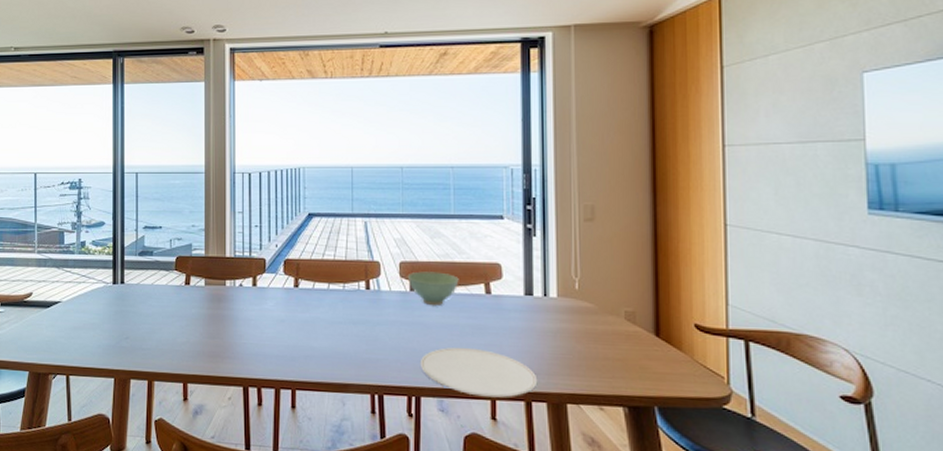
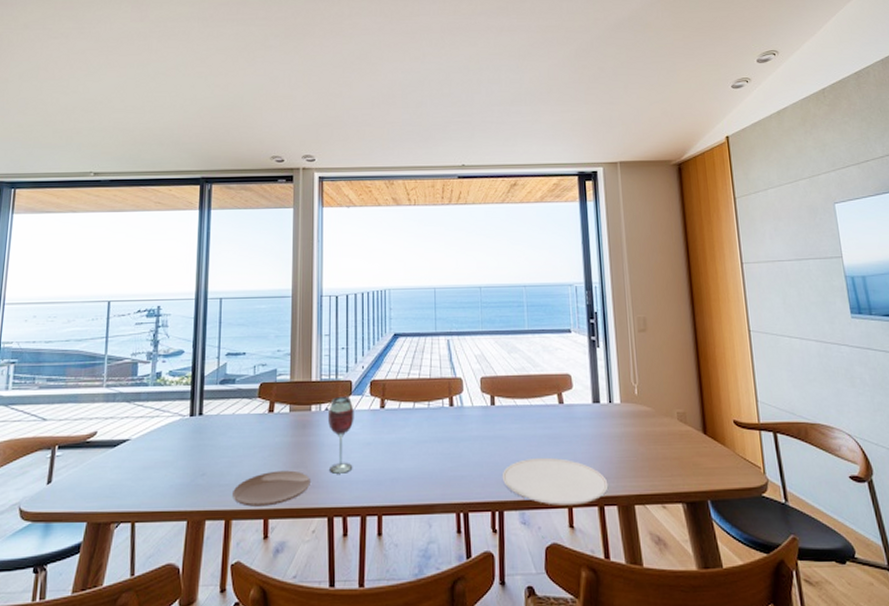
plate: none [154,339,226,372] -> present [233,470,310,507]
wineglass: none [241,273,268,347] -> present [327,396,354,474]
bowl: present [407,271,459,305] -> none [487,385,535,418]

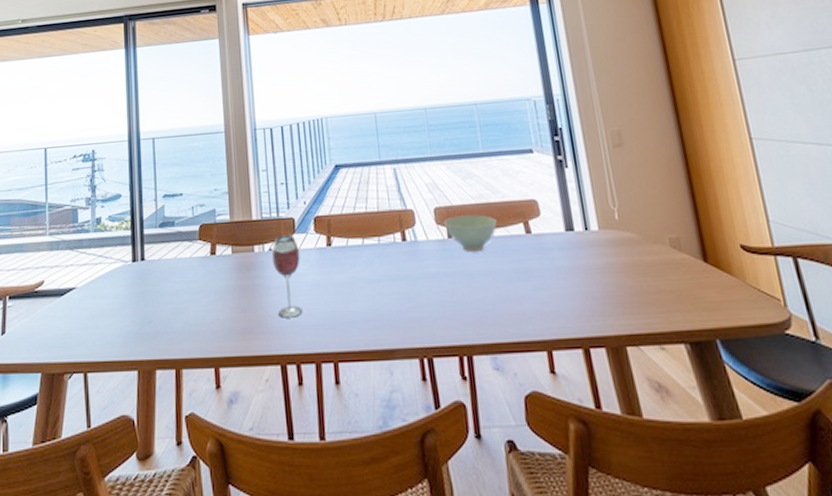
plate: present [233,470,310,507] -> none [181,315,260,355]
bowl: none [487,385,535,418] -> present [443,214,497,252]
plate: present [502,457,609,506] -> none [467,294,593,349]

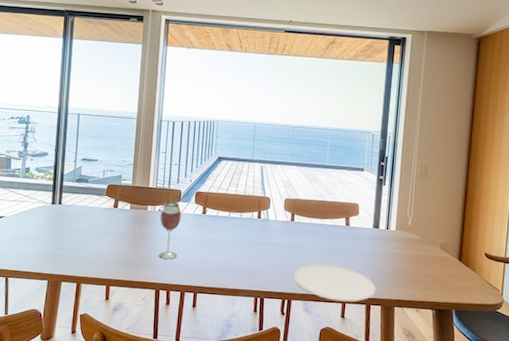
bowl: present [443,214,497,252] -> none [289,206,328,233]
plate: none [467,294,593,349] -> present [293,264,376,302]

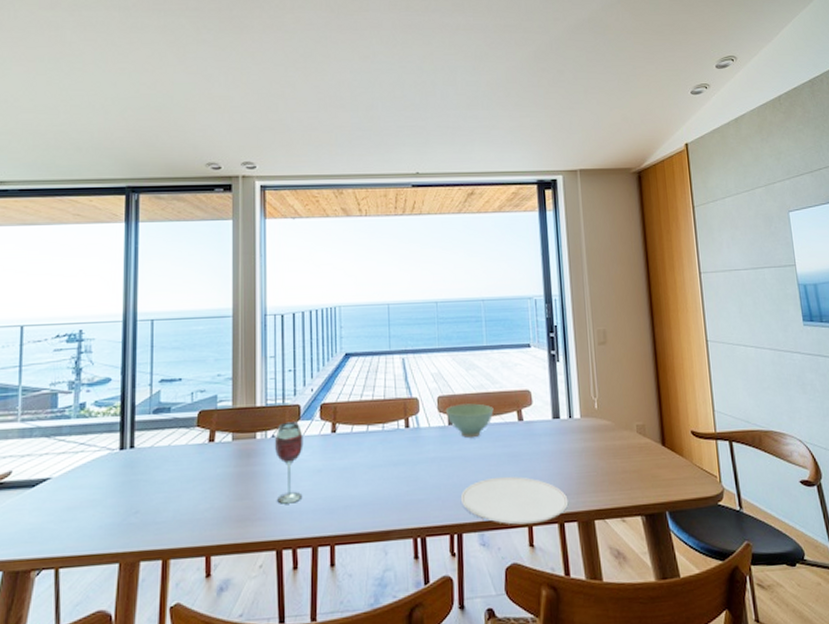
bowl: none [289,206,328,233] -> present [445,403,494,437]

